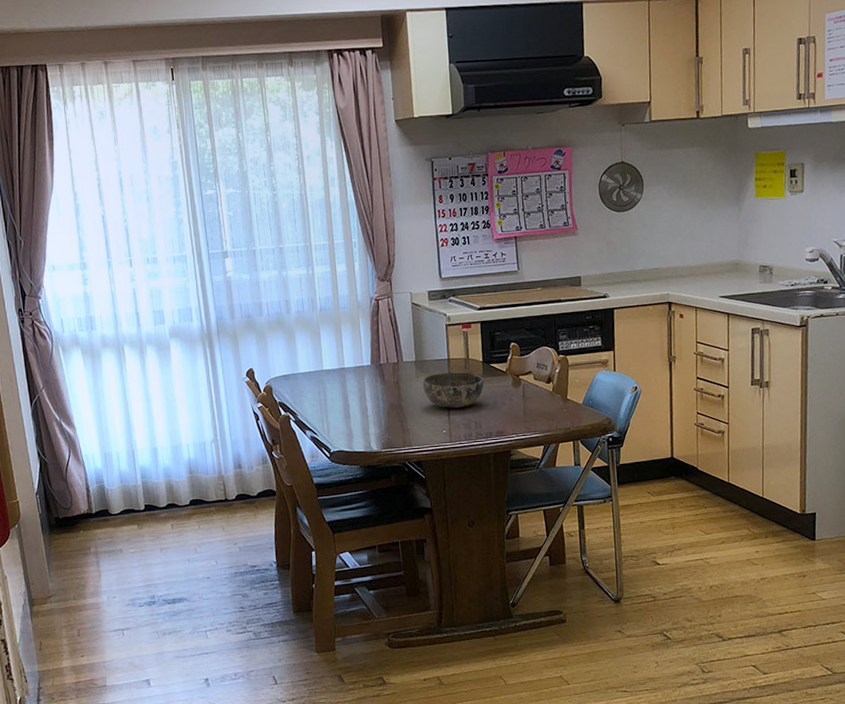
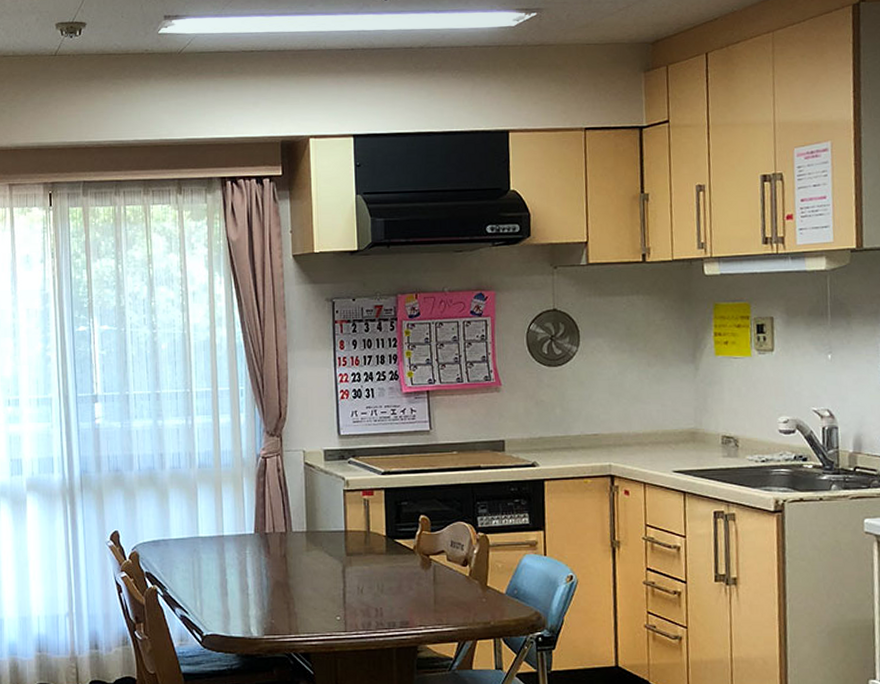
bowl: present [423,372,484,408] -> none [315,547,387,590]

